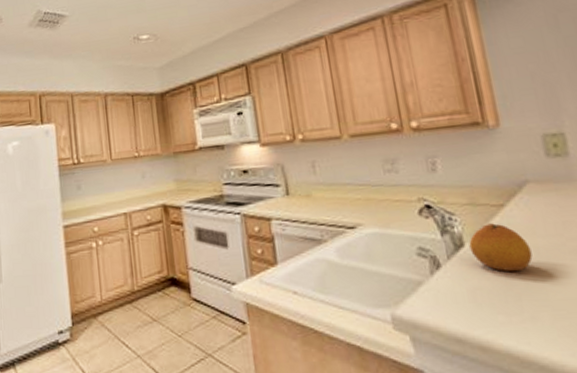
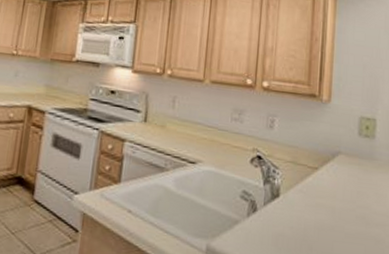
fruit: present [469,223,533,271] -> none [283,181,329,226]

